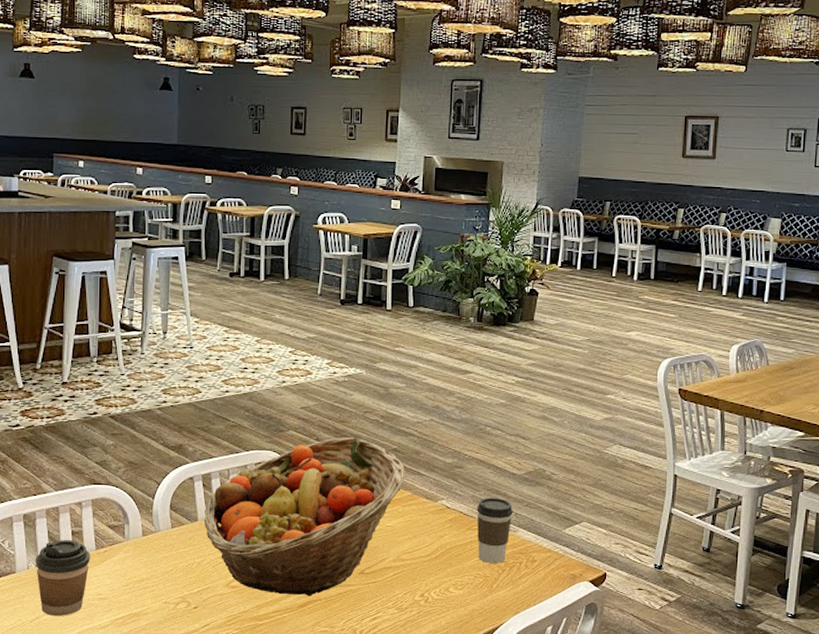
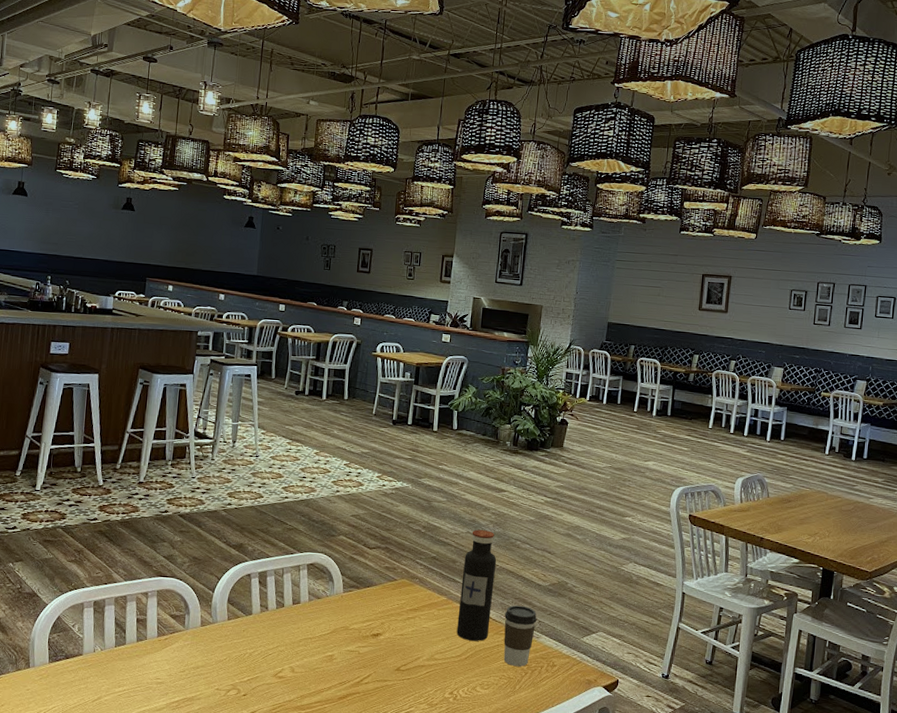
coffee cup: present [35,539,90,617] -> none [101,626,152,698]
fruit basket: present [204,437,406,597] -> none [258,544,442,690]
water bottle: none [424,417,465,538] -> present [457,530,497,641]

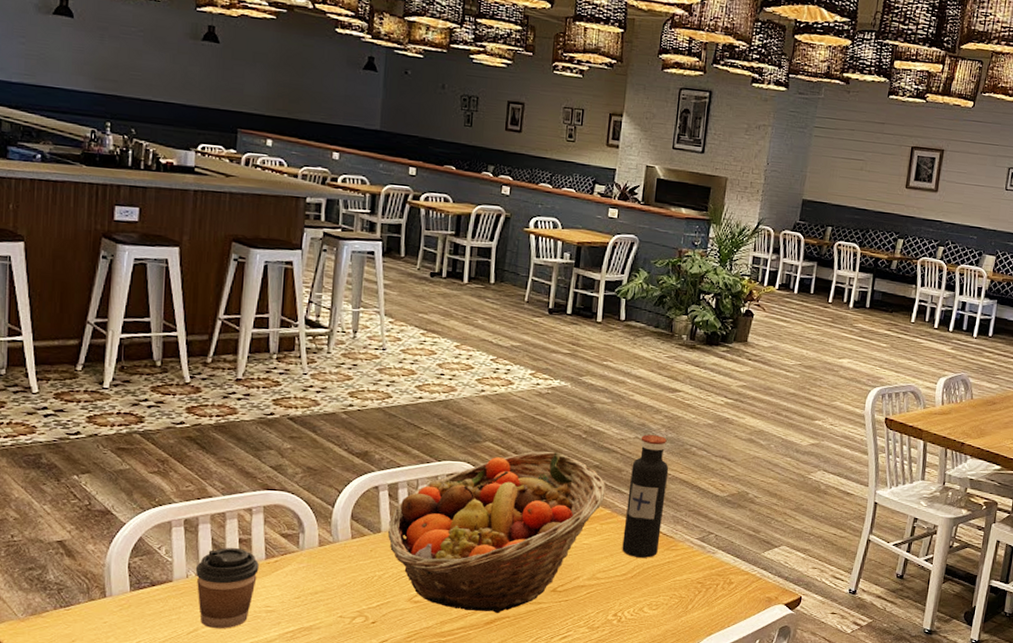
coffee cup: none [101,626,152,698] -> present [195,547,259,629]
fruit basket: none [258,544,442,690] -> present [388,451,606,614]
coffee cup: present [503,605,537,666] -> none [675,518,713,584]

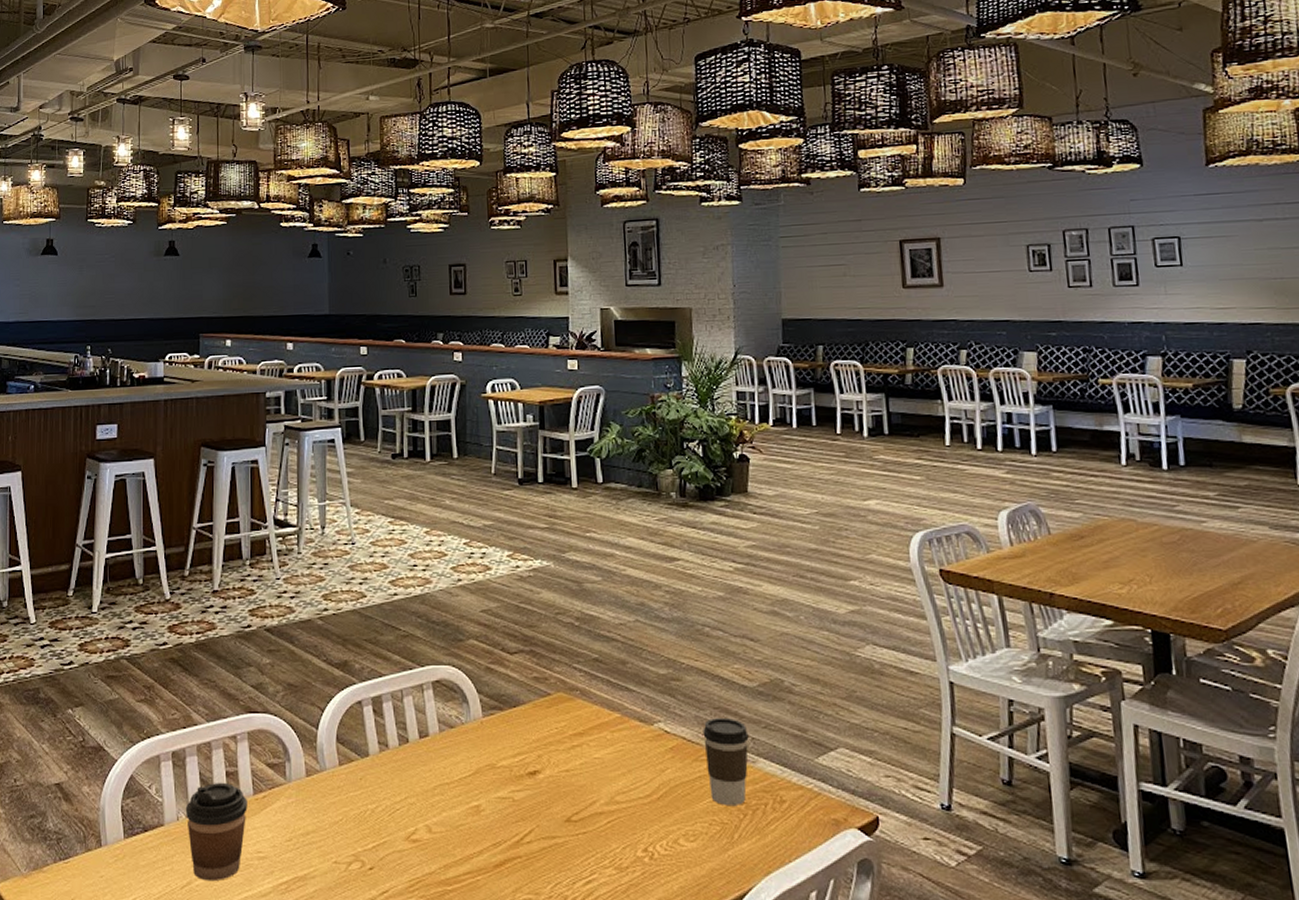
fruit basket: present [388,451,606,614] -> none [376,645,611,853]
water bottle: present [622,434,669,558] -> none [637,616,685,773]
coffee cup: none [675,518,713,584] -> present [703,717,749,805]

